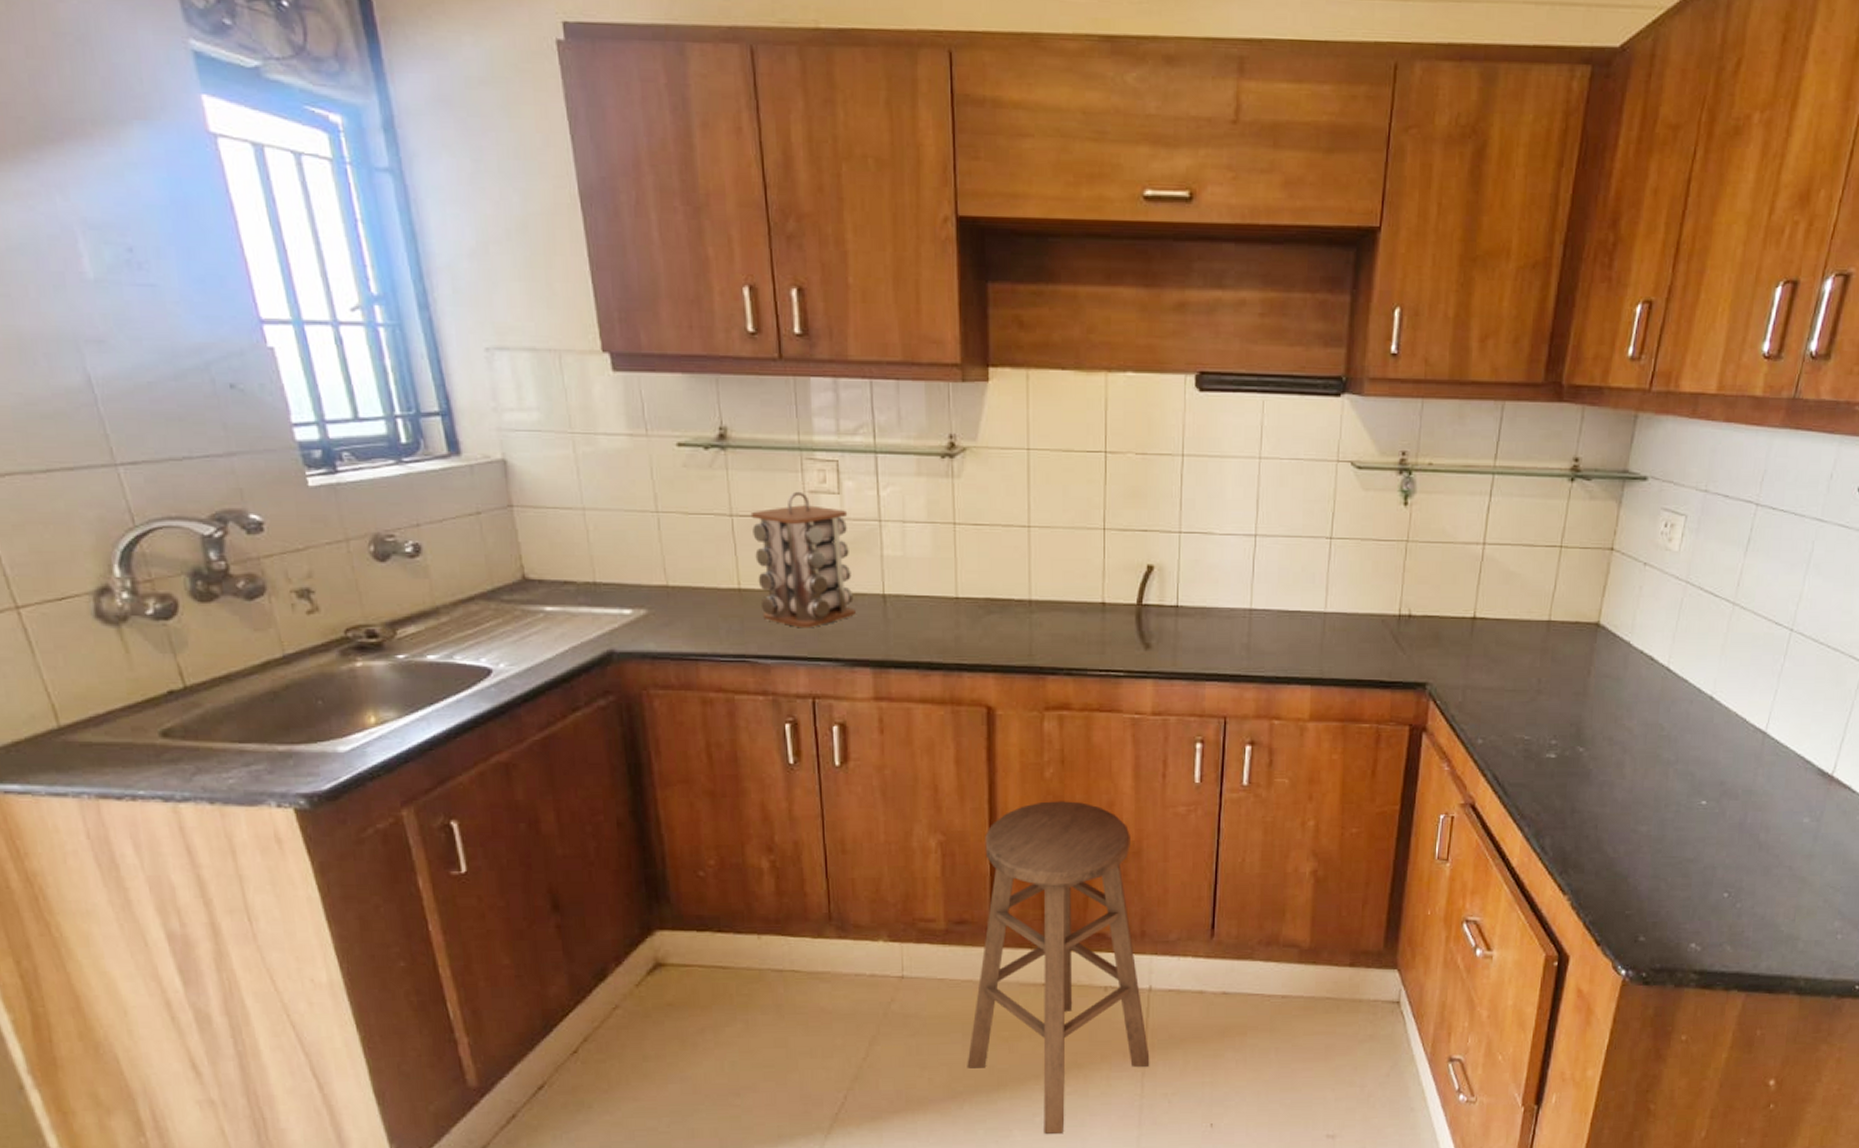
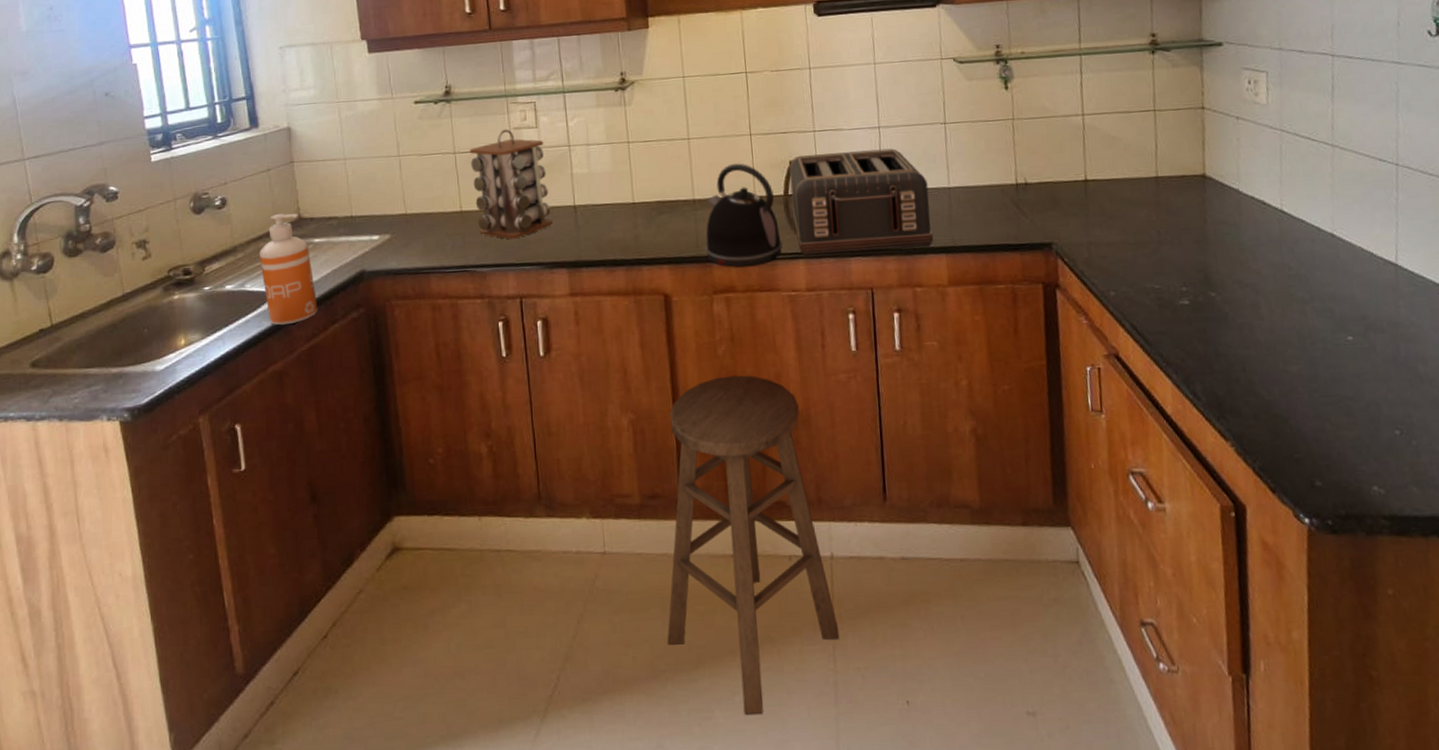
soap dispenser: none [471,570,554,709] -> present [259,213,318,326]
kettle: none [1039,561,1131,684] -> present [705,163,783,268]
toaster: none [1144,559,1302,677] -> present [789,148,933,256]

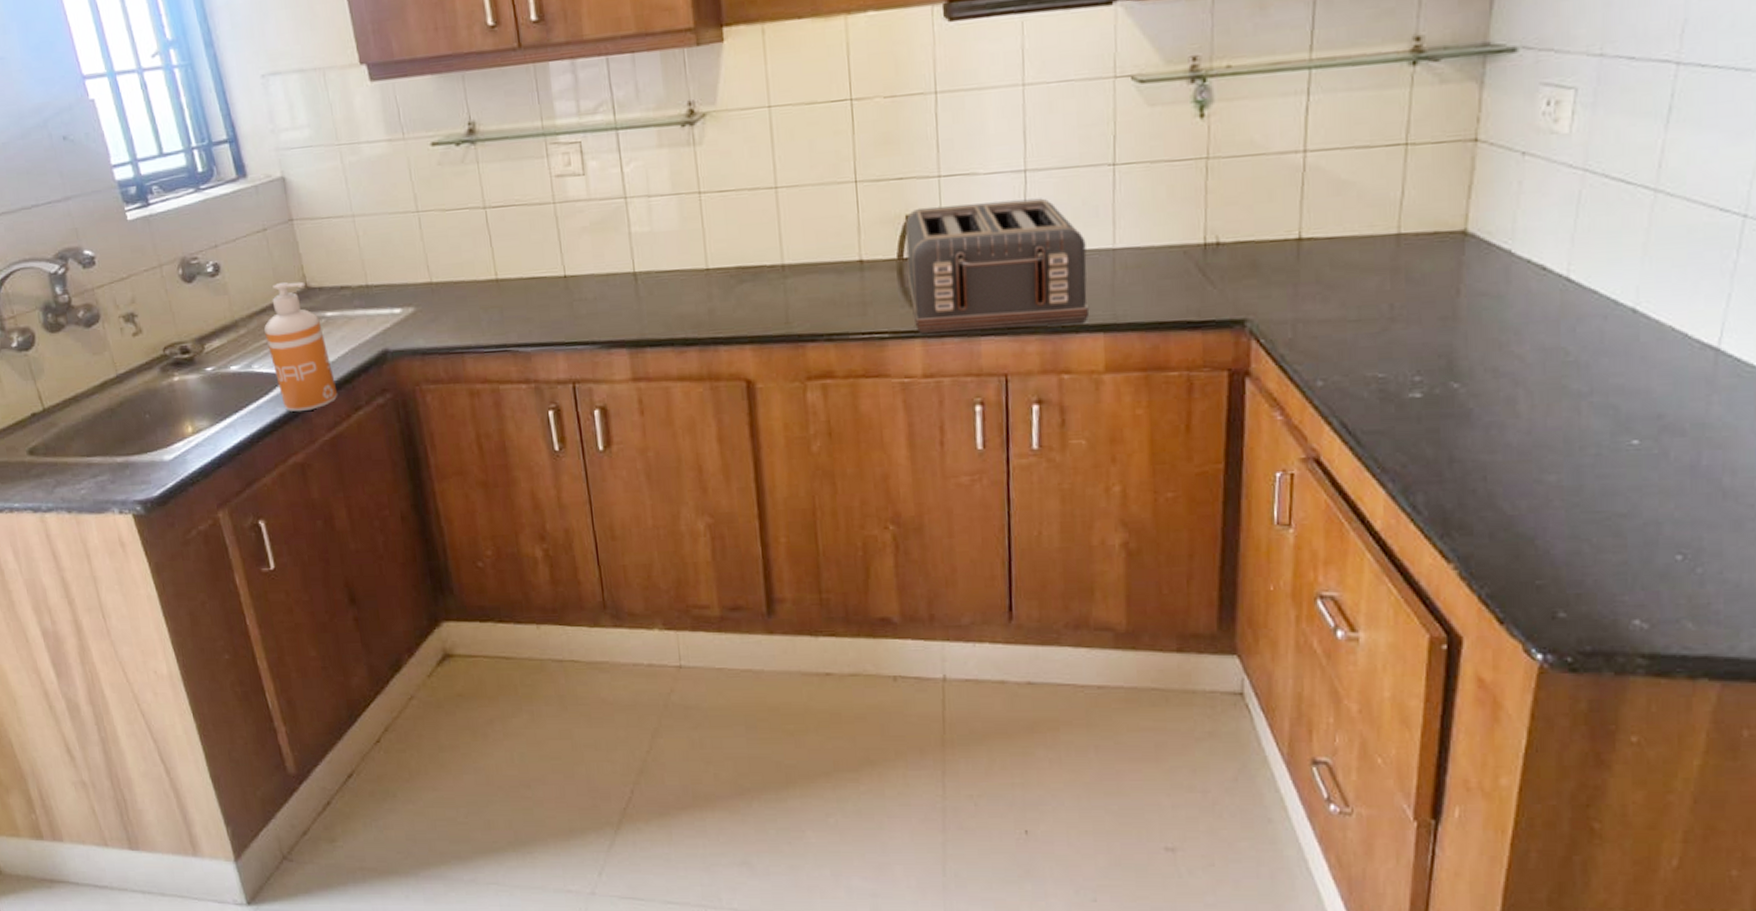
spice rack: present [469,129,553,240] -> none [502,176,608,314]
bar stool: present [667,375,840,715] -> none [752,475,951,836]
kettle: present [705,163,783,268] -> none [797,218,895,349]

